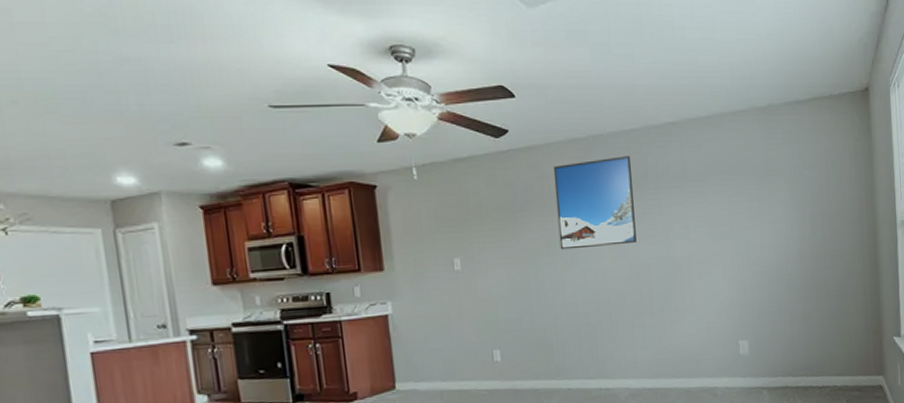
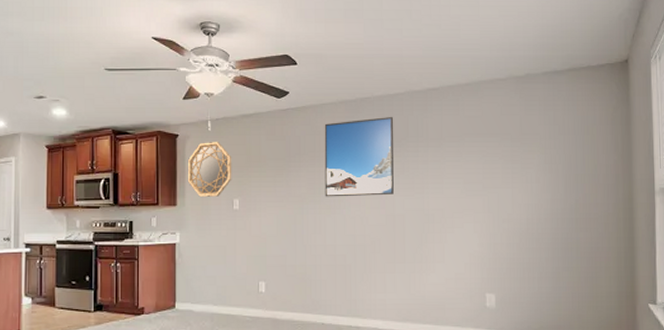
home mirror: none [392,192,450,258] -> present [187,142,232,197]

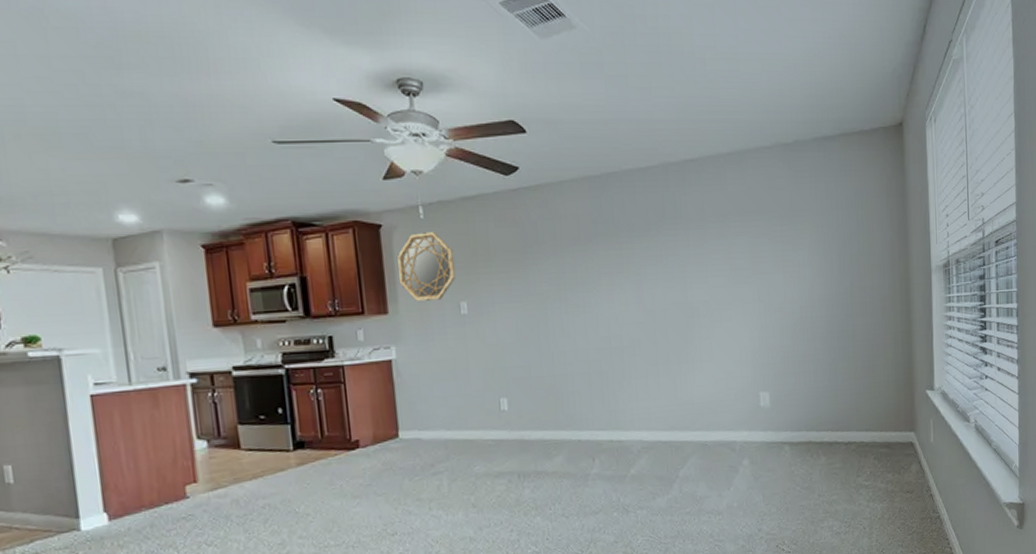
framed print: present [324,117,394,197] -> none [565,195,652,294]

